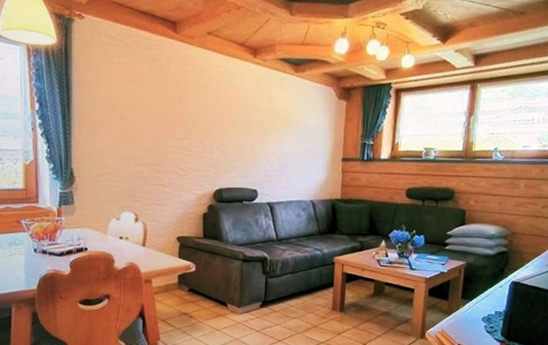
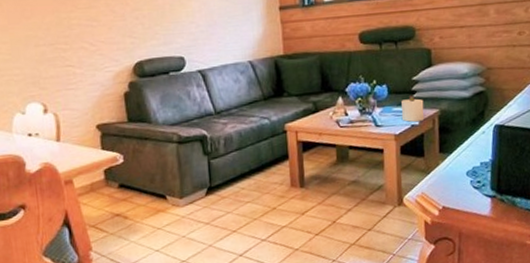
candle: none [433,246,454,269] -> present [401,95,425,122]

